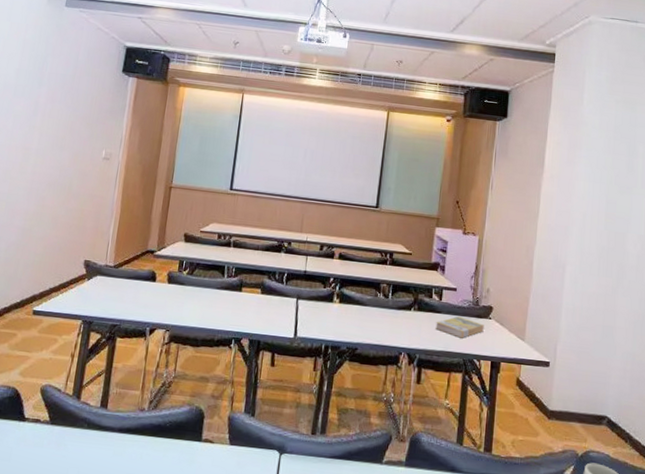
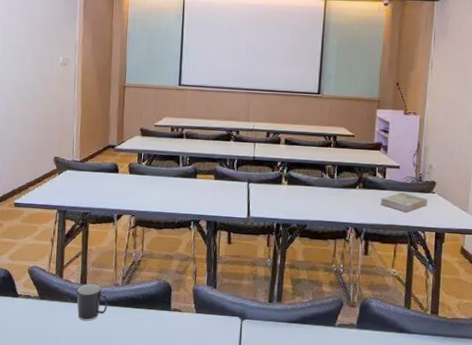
mug: none [93,406,131,453] -> present [76,283,108,322]

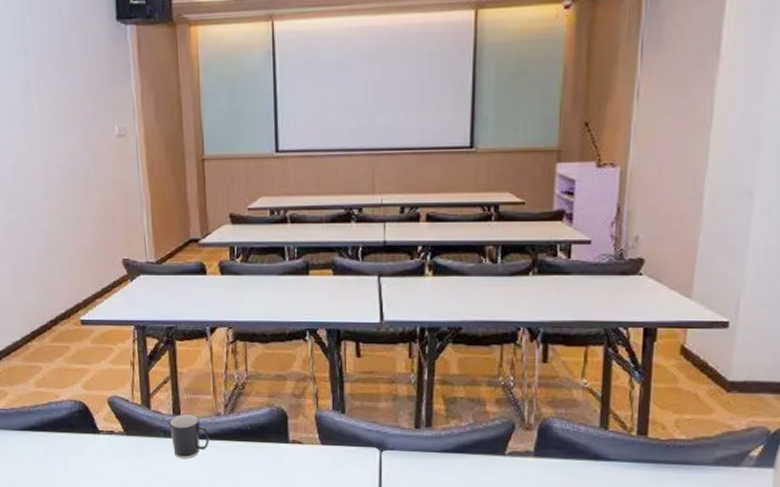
book: present [380,192,428,212] -> none [564,275,633,303]

